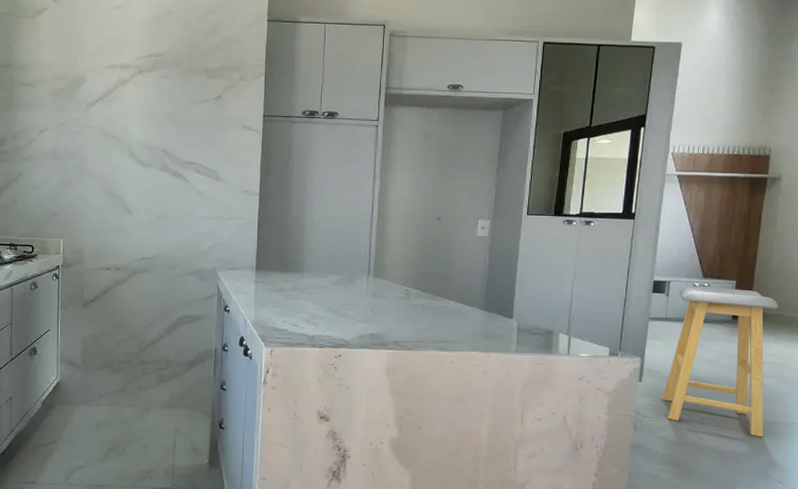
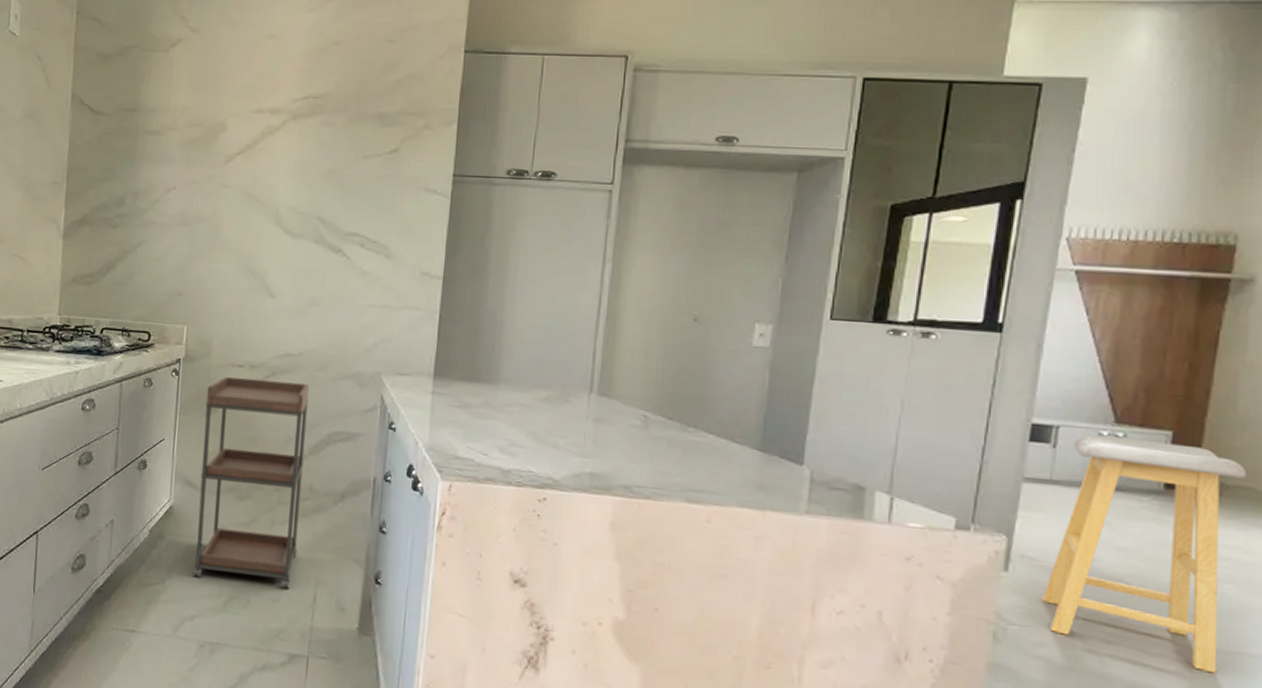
shelving unit: none [78,278,163,439] -> present [192,377,310,589]

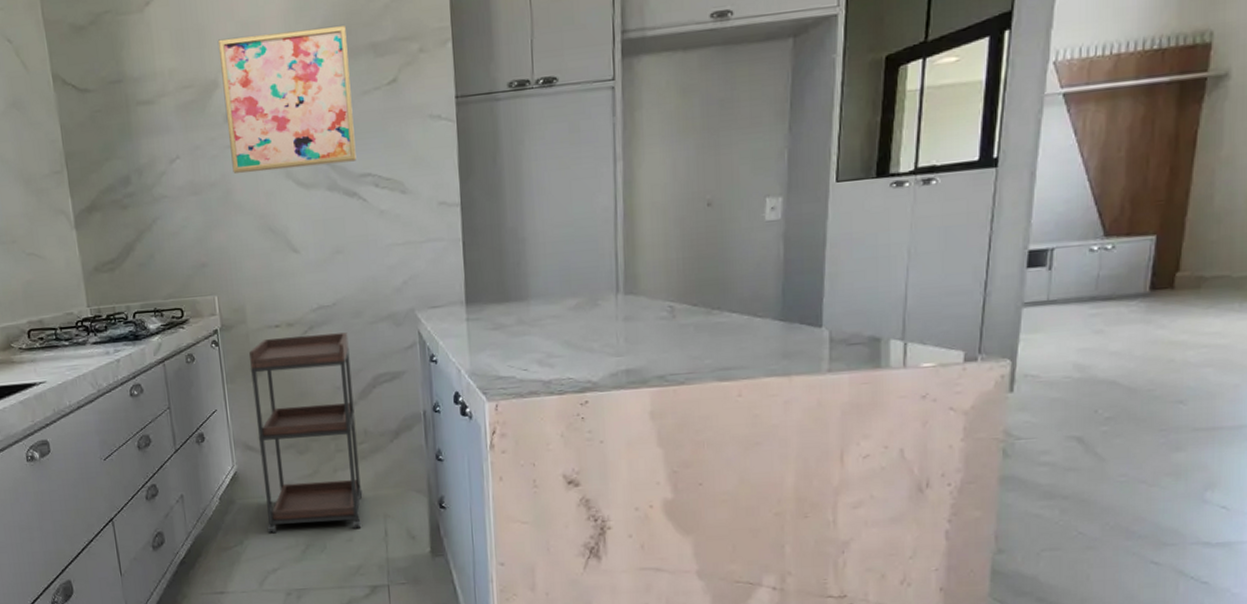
wall art: none [225,87,357,219] -> present [217,26,357,175]
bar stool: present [1043,433,1247,674] -> none [1045,246,1223,450]

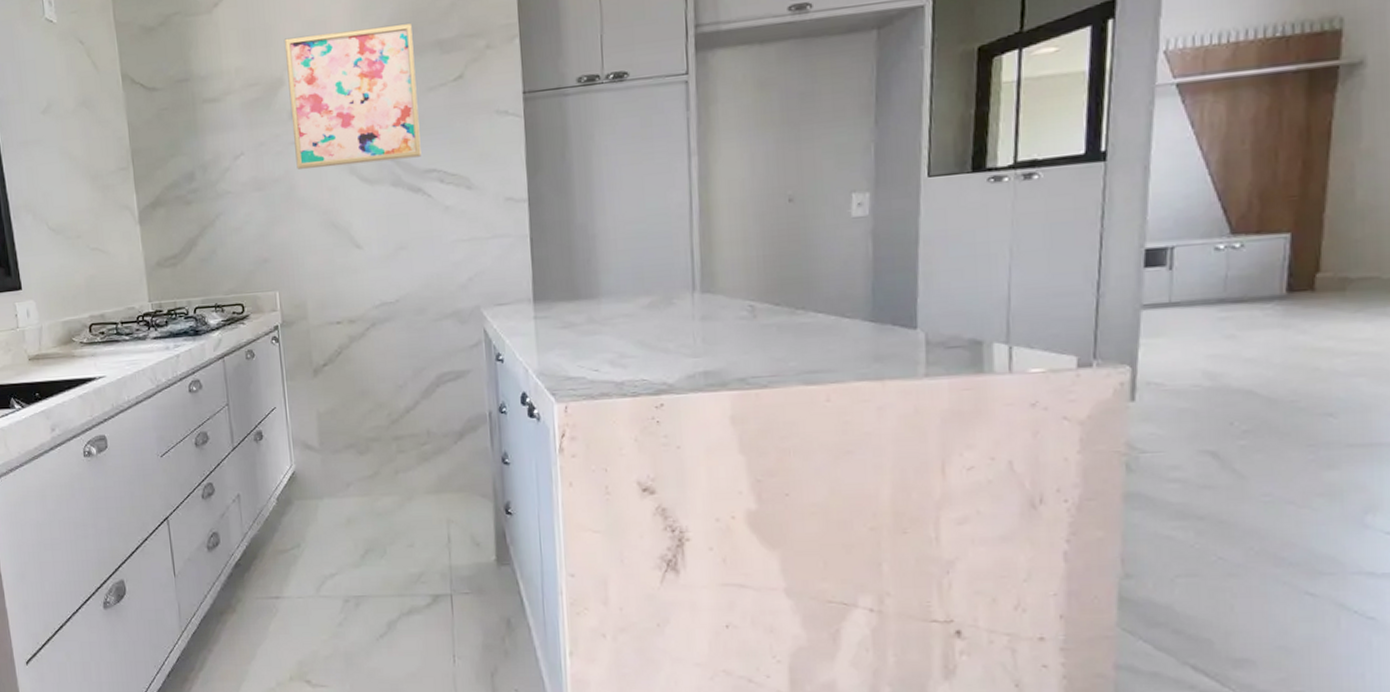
shelving unit: present [249,332,363,534] -> none [310,330,425,537]

